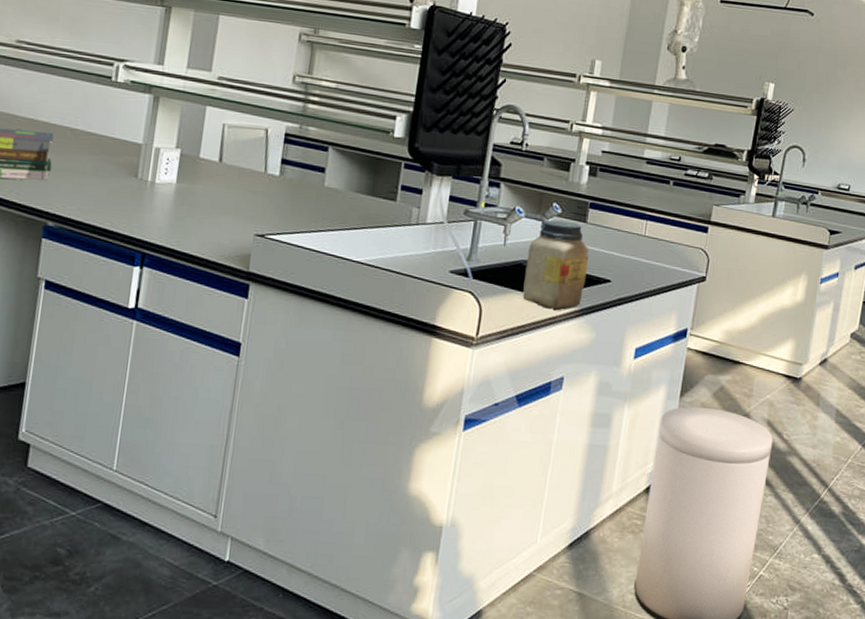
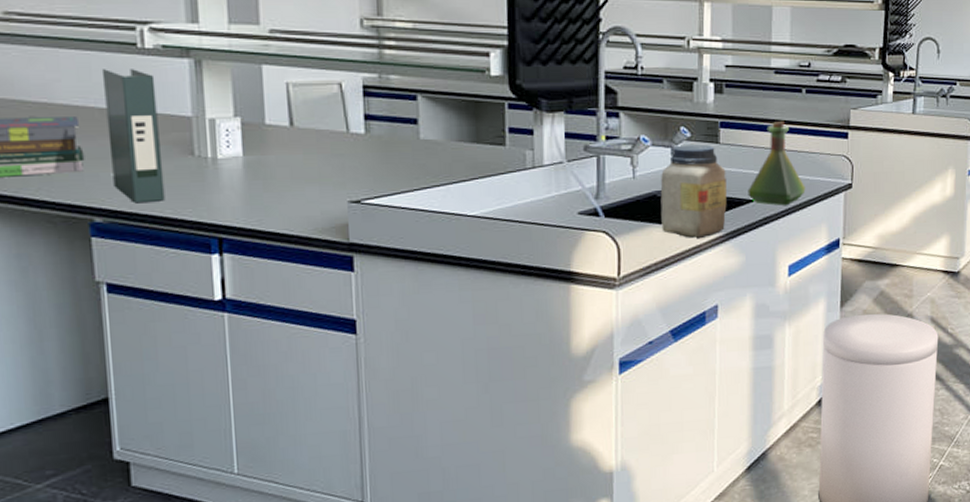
binder: none [69,96,120,214] -> present [101,69,166,204]
flask: none [606,208,661,290] -> present [748,122,806,206]

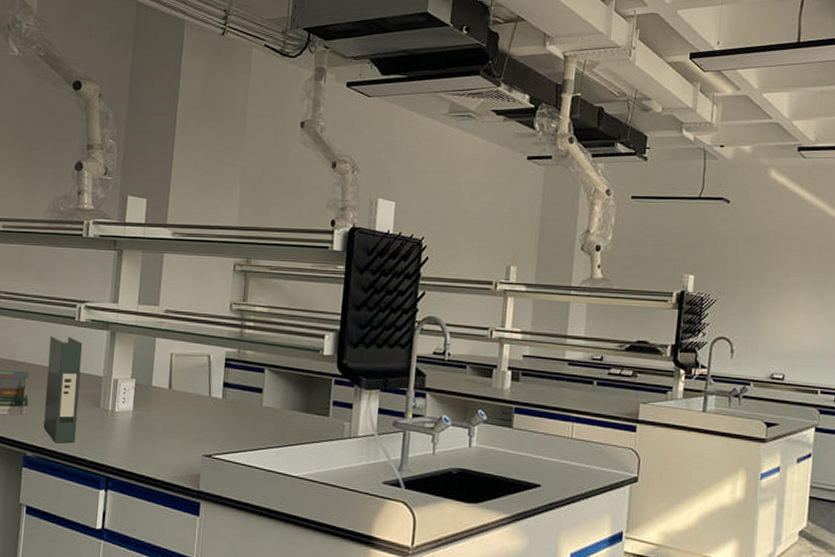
jar: present [660,144,727,239] -> none [454,427,517,518]
flask: present [748,122,806,206] -> none [536,411,592,494]

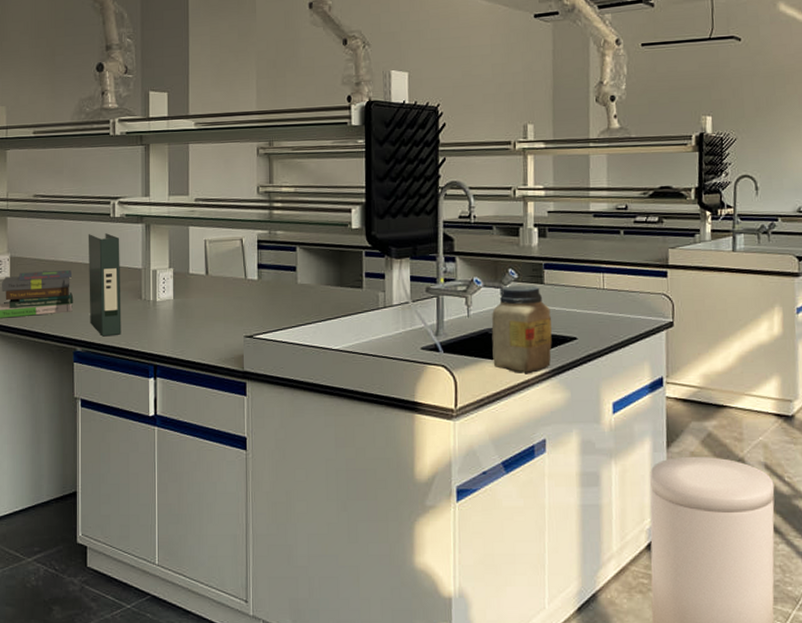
jar: none [454,427,517,518] -> present [491,285,552,374]

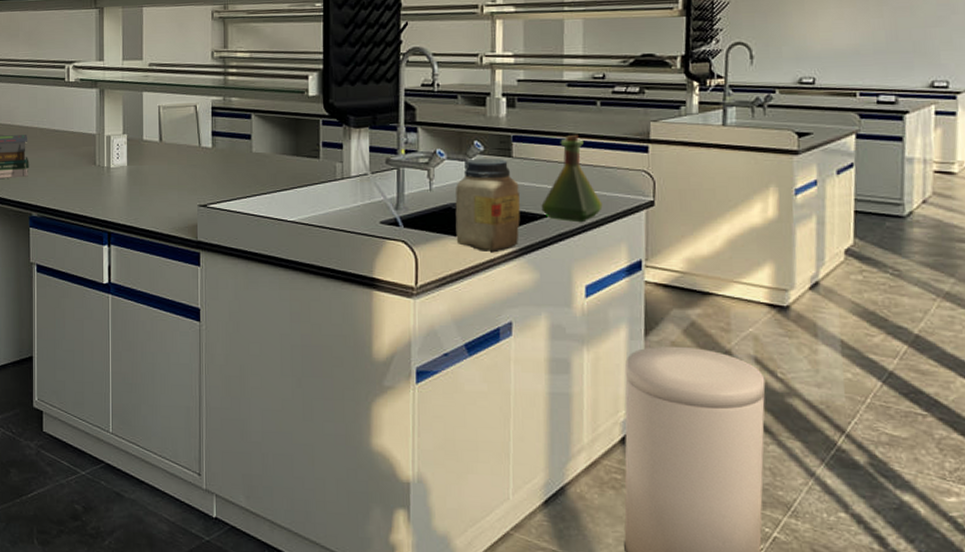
binder: present [88,233,122,337] -> none [43,98,76,202]
flask: none [571,262,627,344] -> present [541,135,603,223]

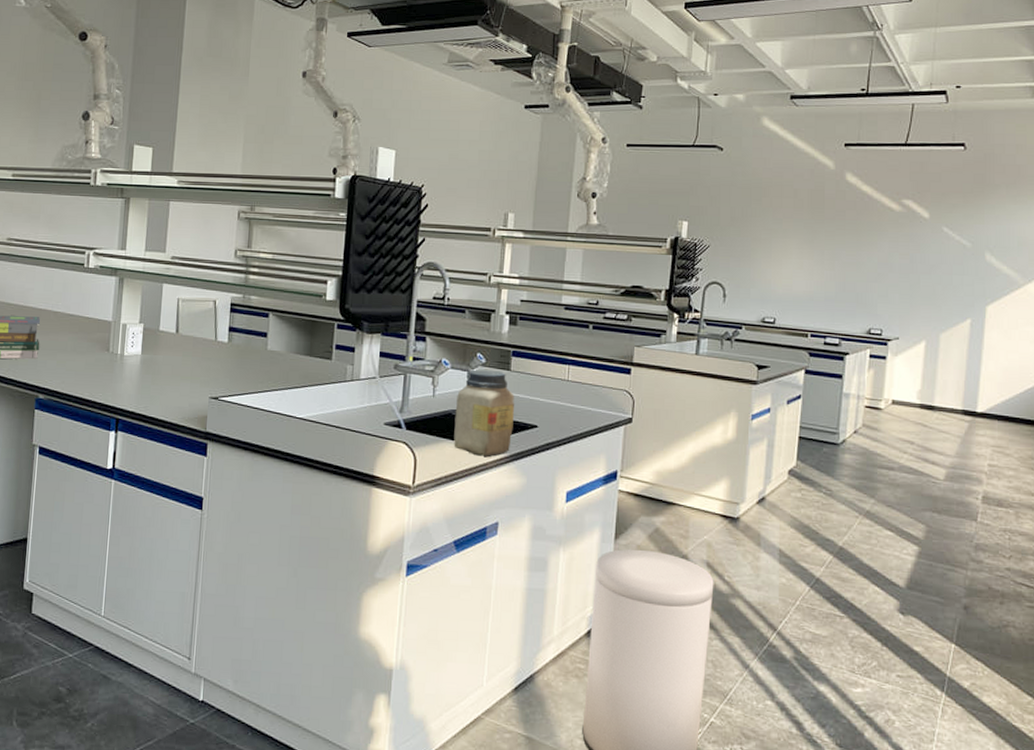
flask: present [541,135,603,223] -> none [533,354,587,434]

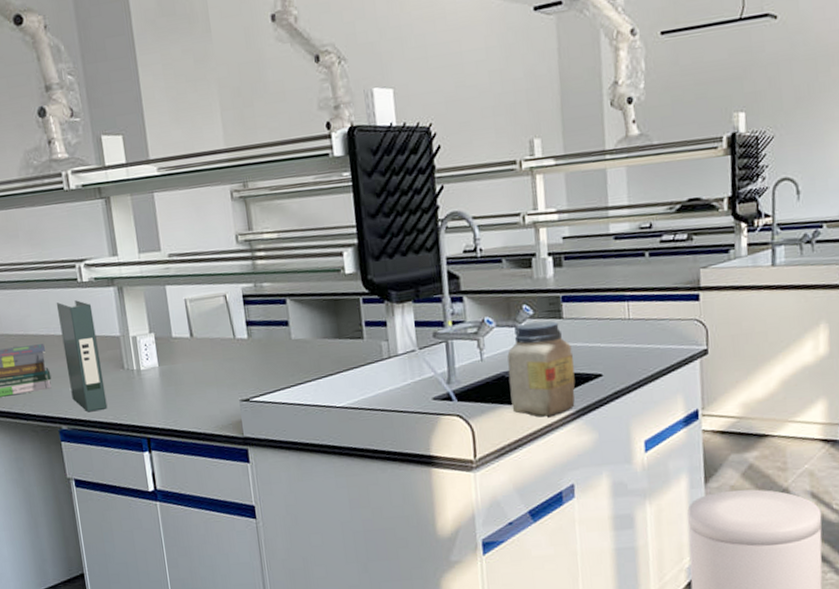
binder: none [55,282,92,386] -> present [56,300,108,412]

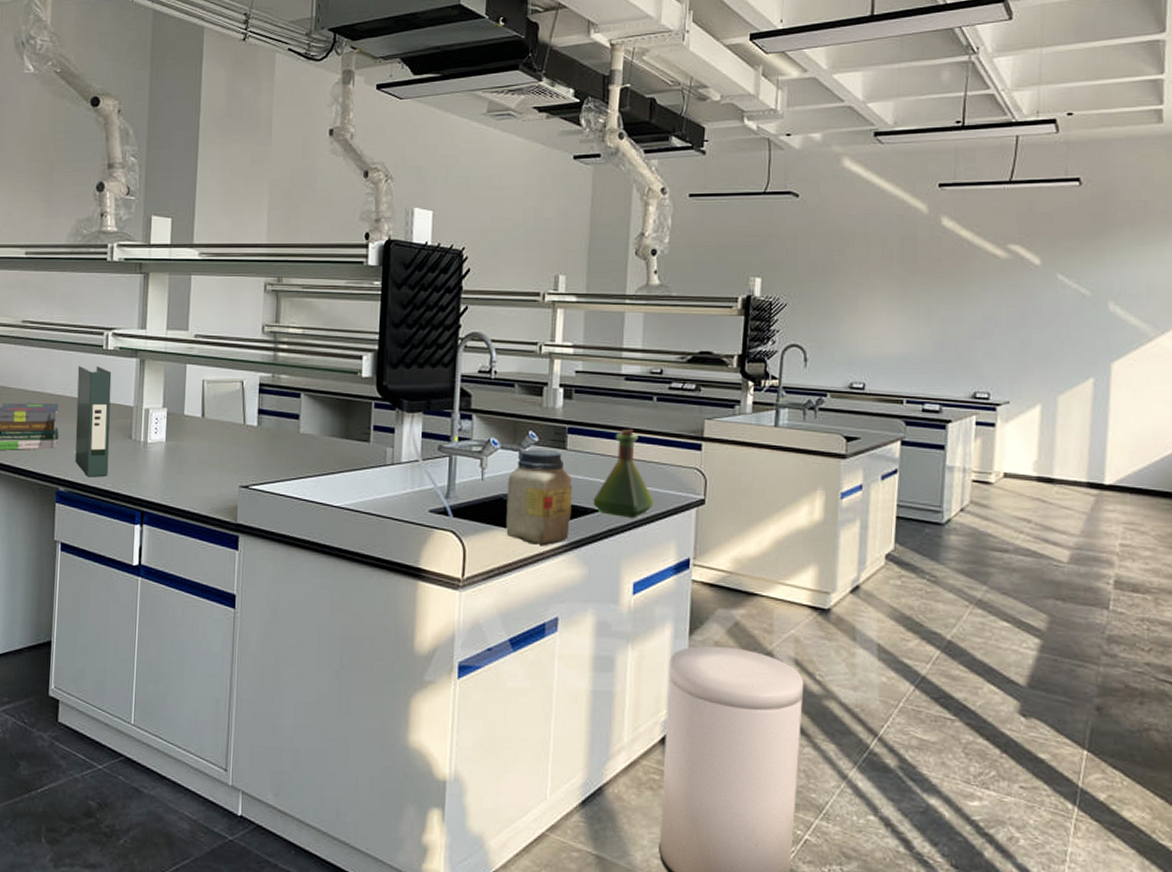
flask: none [595,289,657,379] -> present [593,430,654,519]

